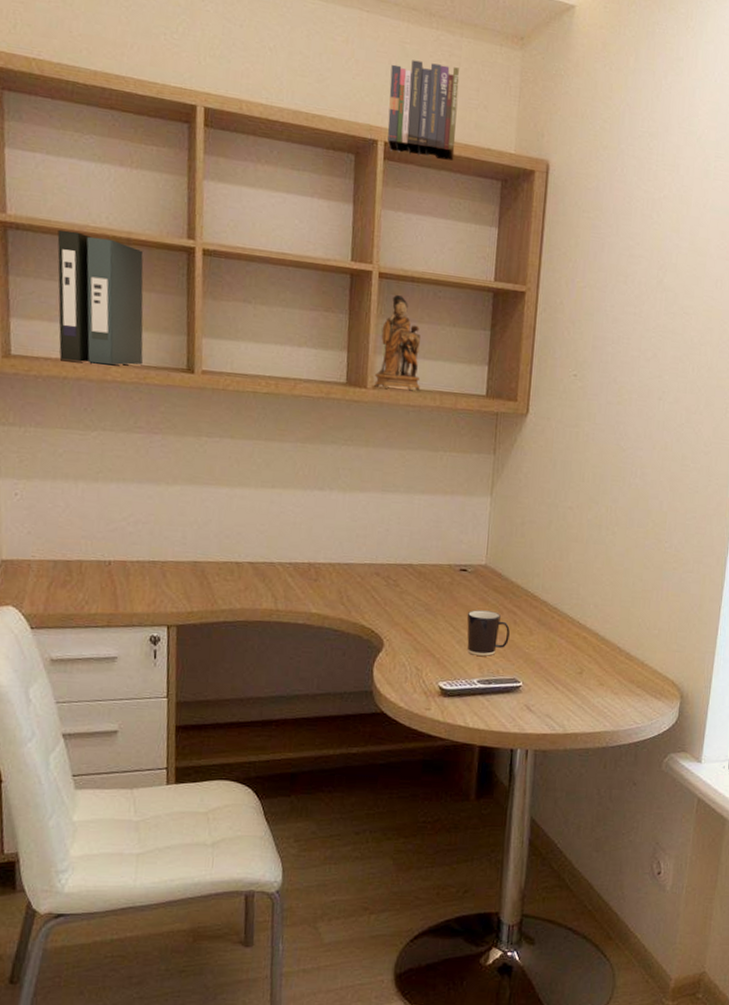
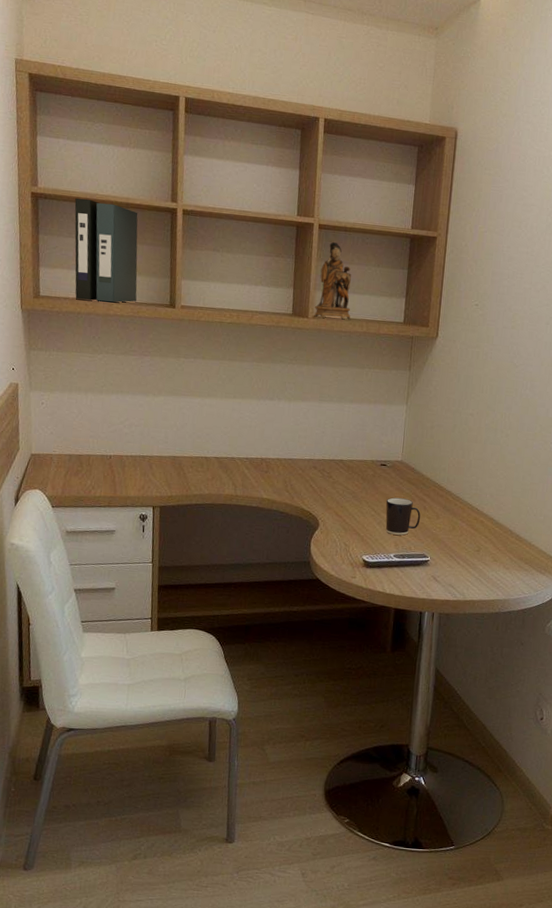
books: present [387,60,460,161] -> none [327,51,385,132]

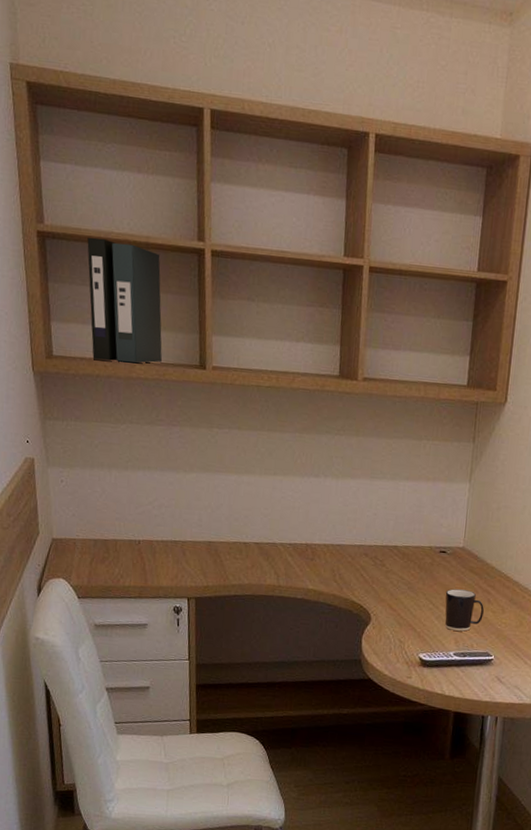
figurine: present [314,242,352,320] -> none [364,289,408,382]

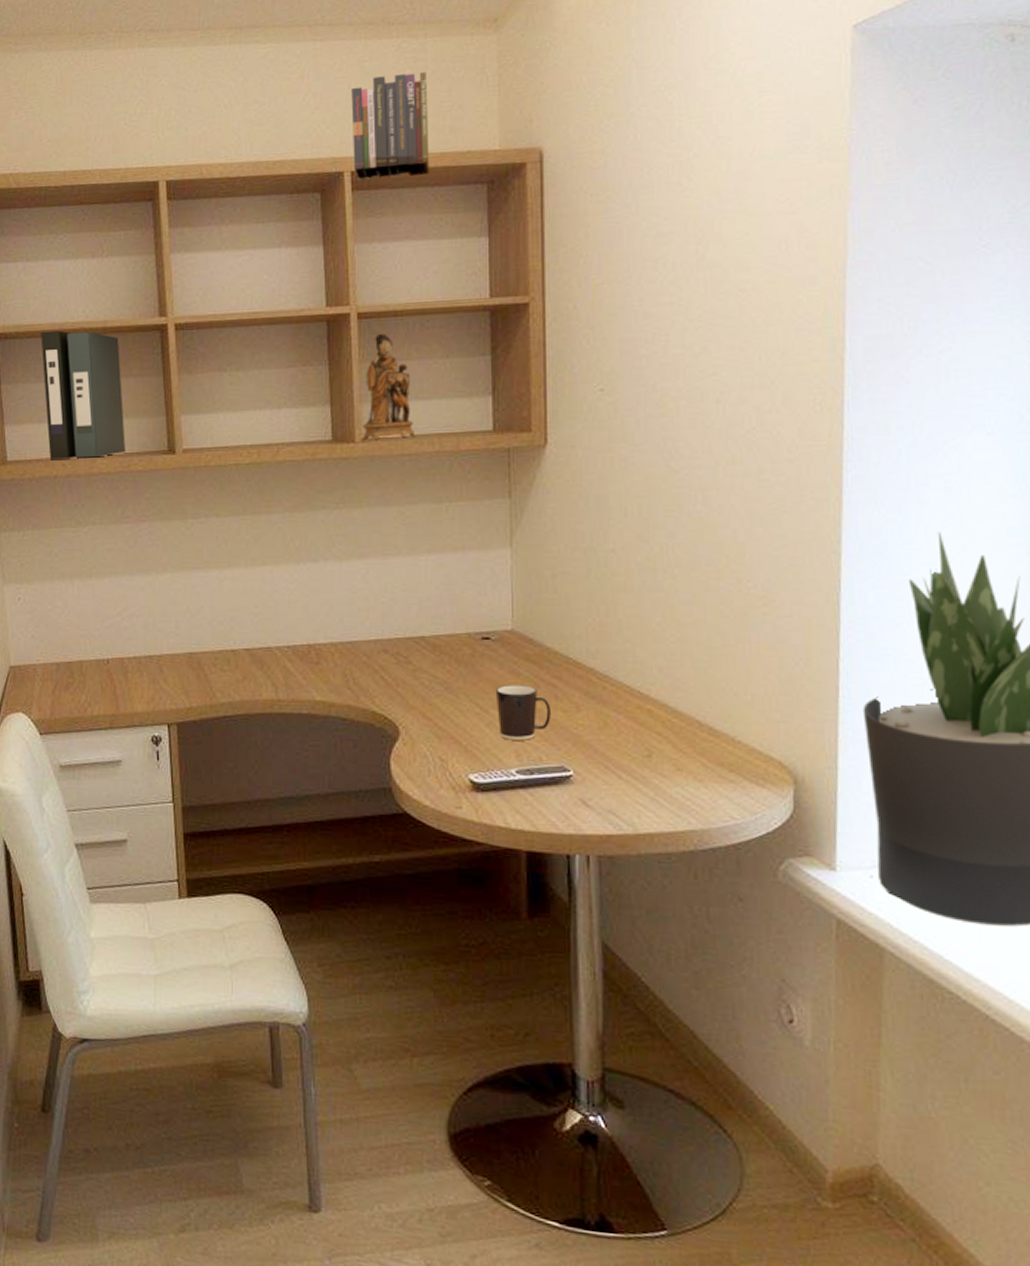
figurine: none [364,289,408,382] -> present [363,334,415,440]
books: none [378,46,448,150] -> present [351,72,430,181]

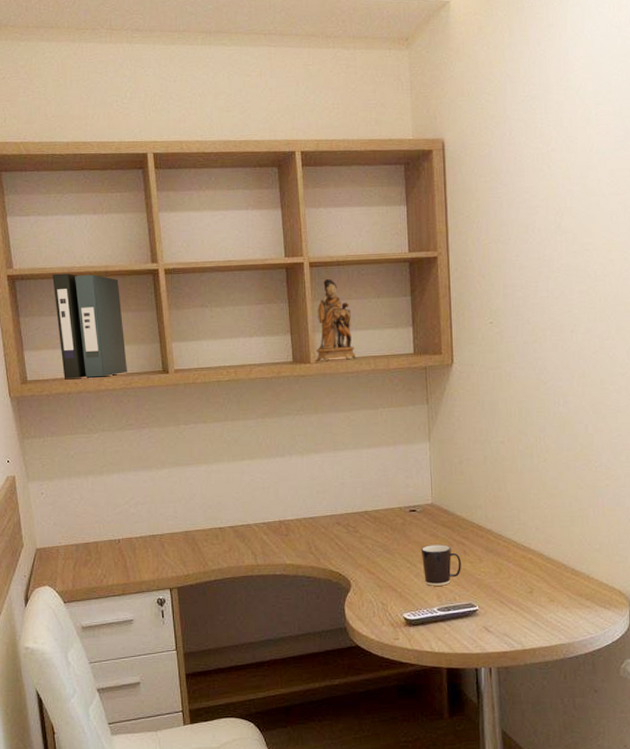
books: present [351,72,430,181] -> none [299,76,361,159]

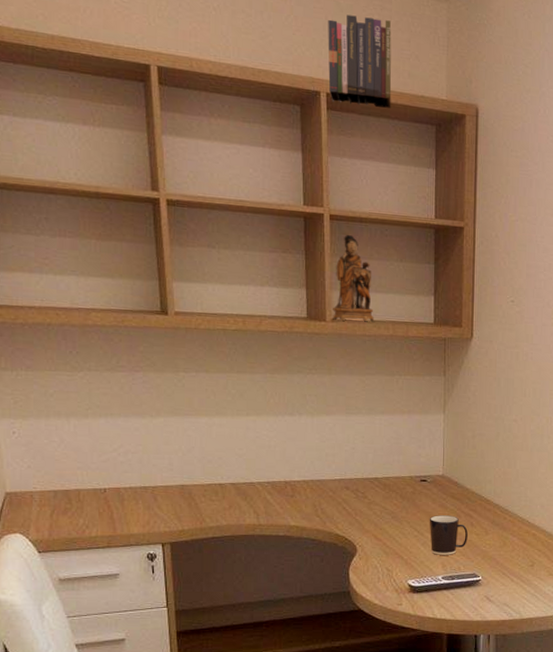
binder: present [52,273,86,380] -> none [31,186,70,309]
binder: present [75,274,127,378] -> none [58,192,119,311]
books: none [299,76,361,159] -> present [328,14,392,108]

